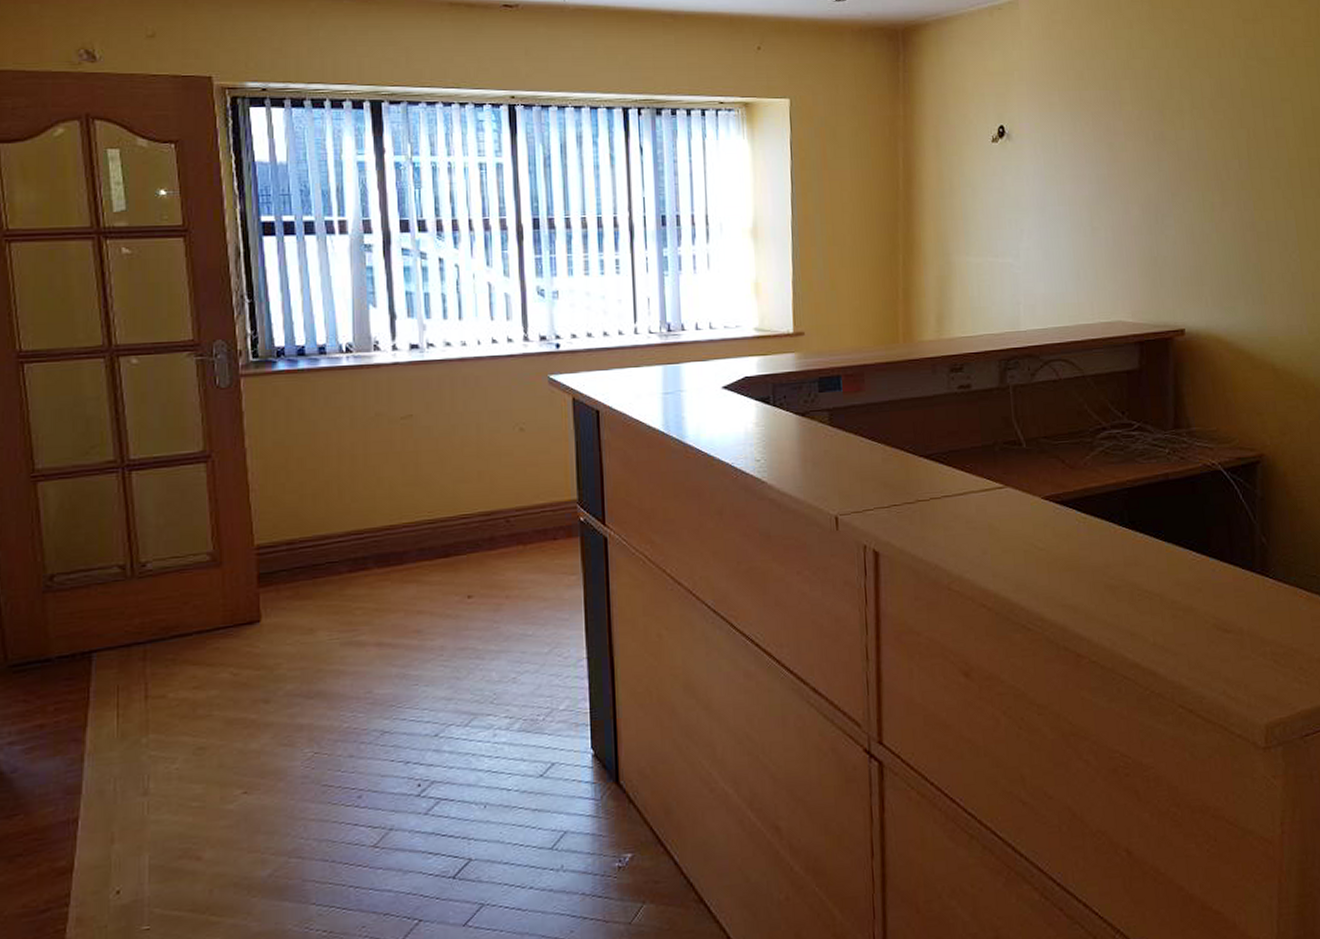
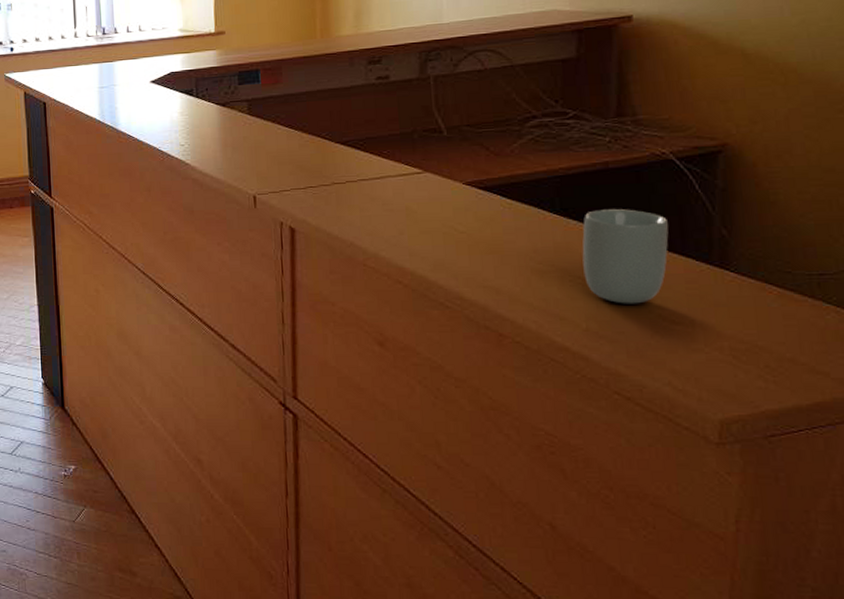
cup: none [1148,520,1220,616] -> present [582,209,669,304]

